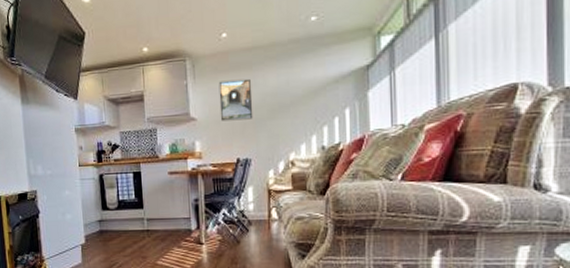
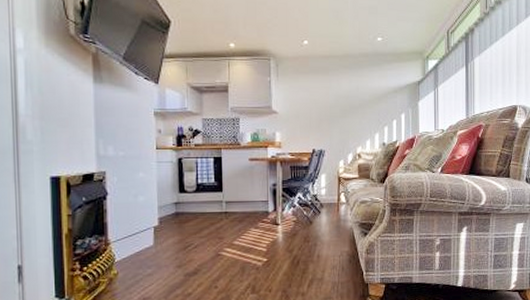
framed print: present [218,78,253,121] -> none [299,81,328,116]

